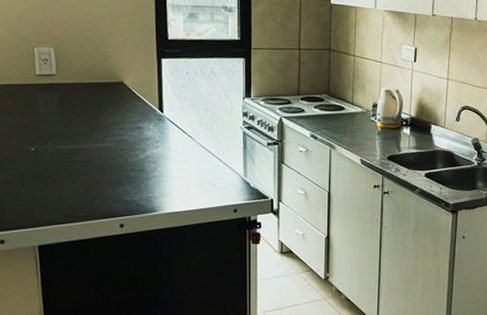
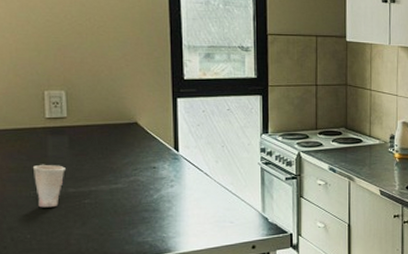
cup: none [25,120,56,163] -> present [32,164,65,208]

